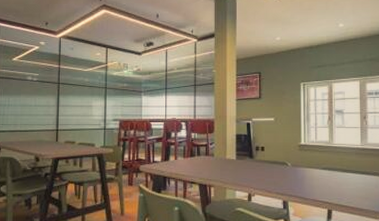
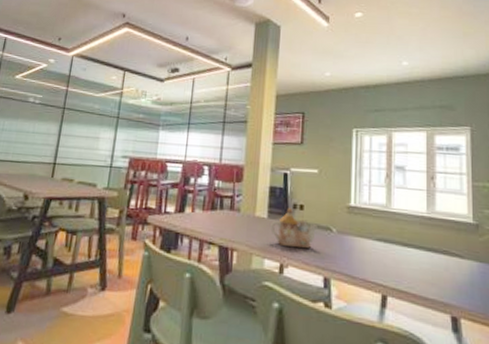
teapot: none [239,150,276,181] -> present [270,208,318,249]

